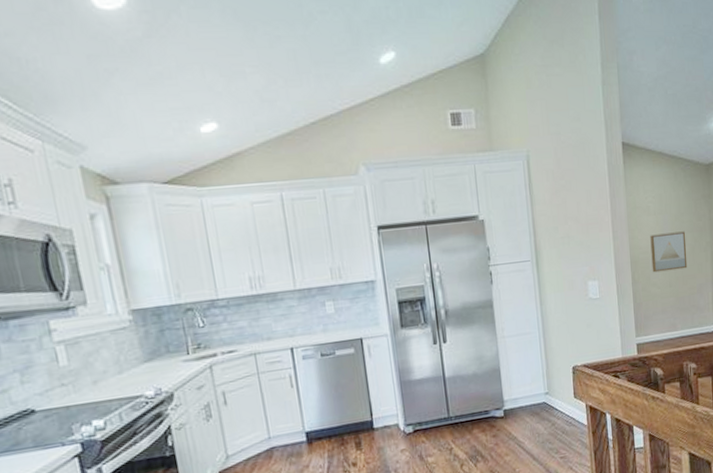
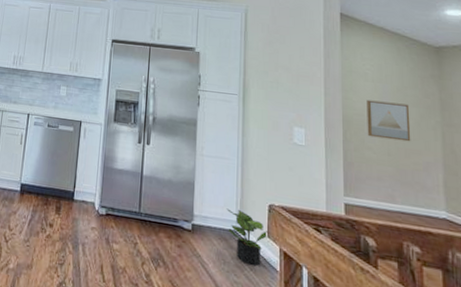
potted plant: none [534,380,574,429] -> present [226,208,267,267]

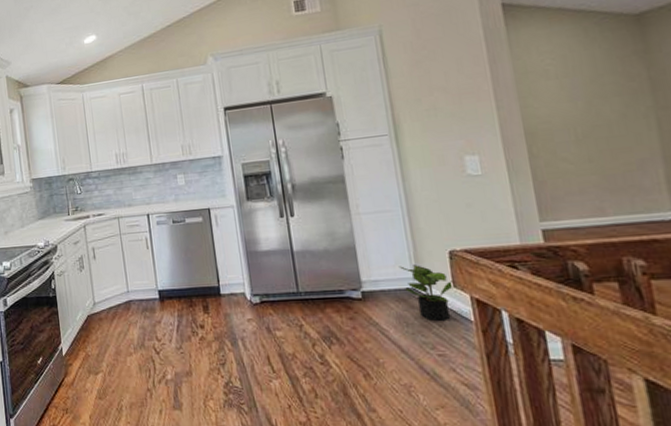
wall art: present [366,99,411,142] -> none [552,95,617,146]

